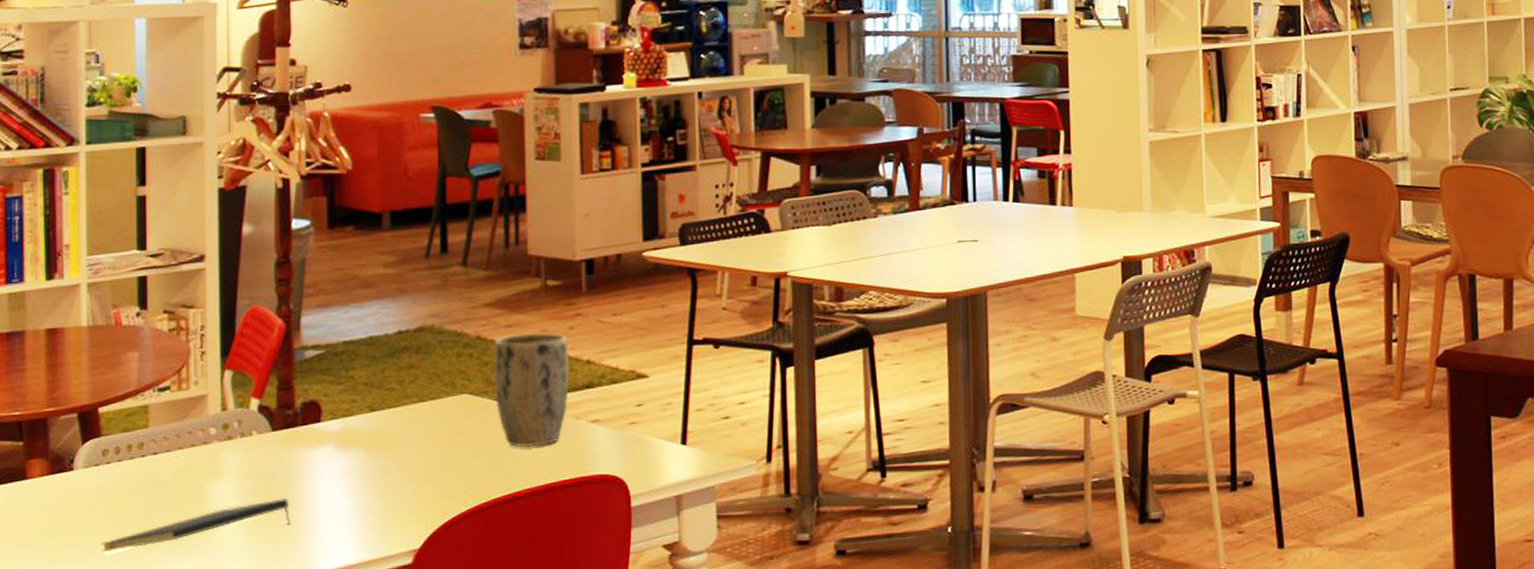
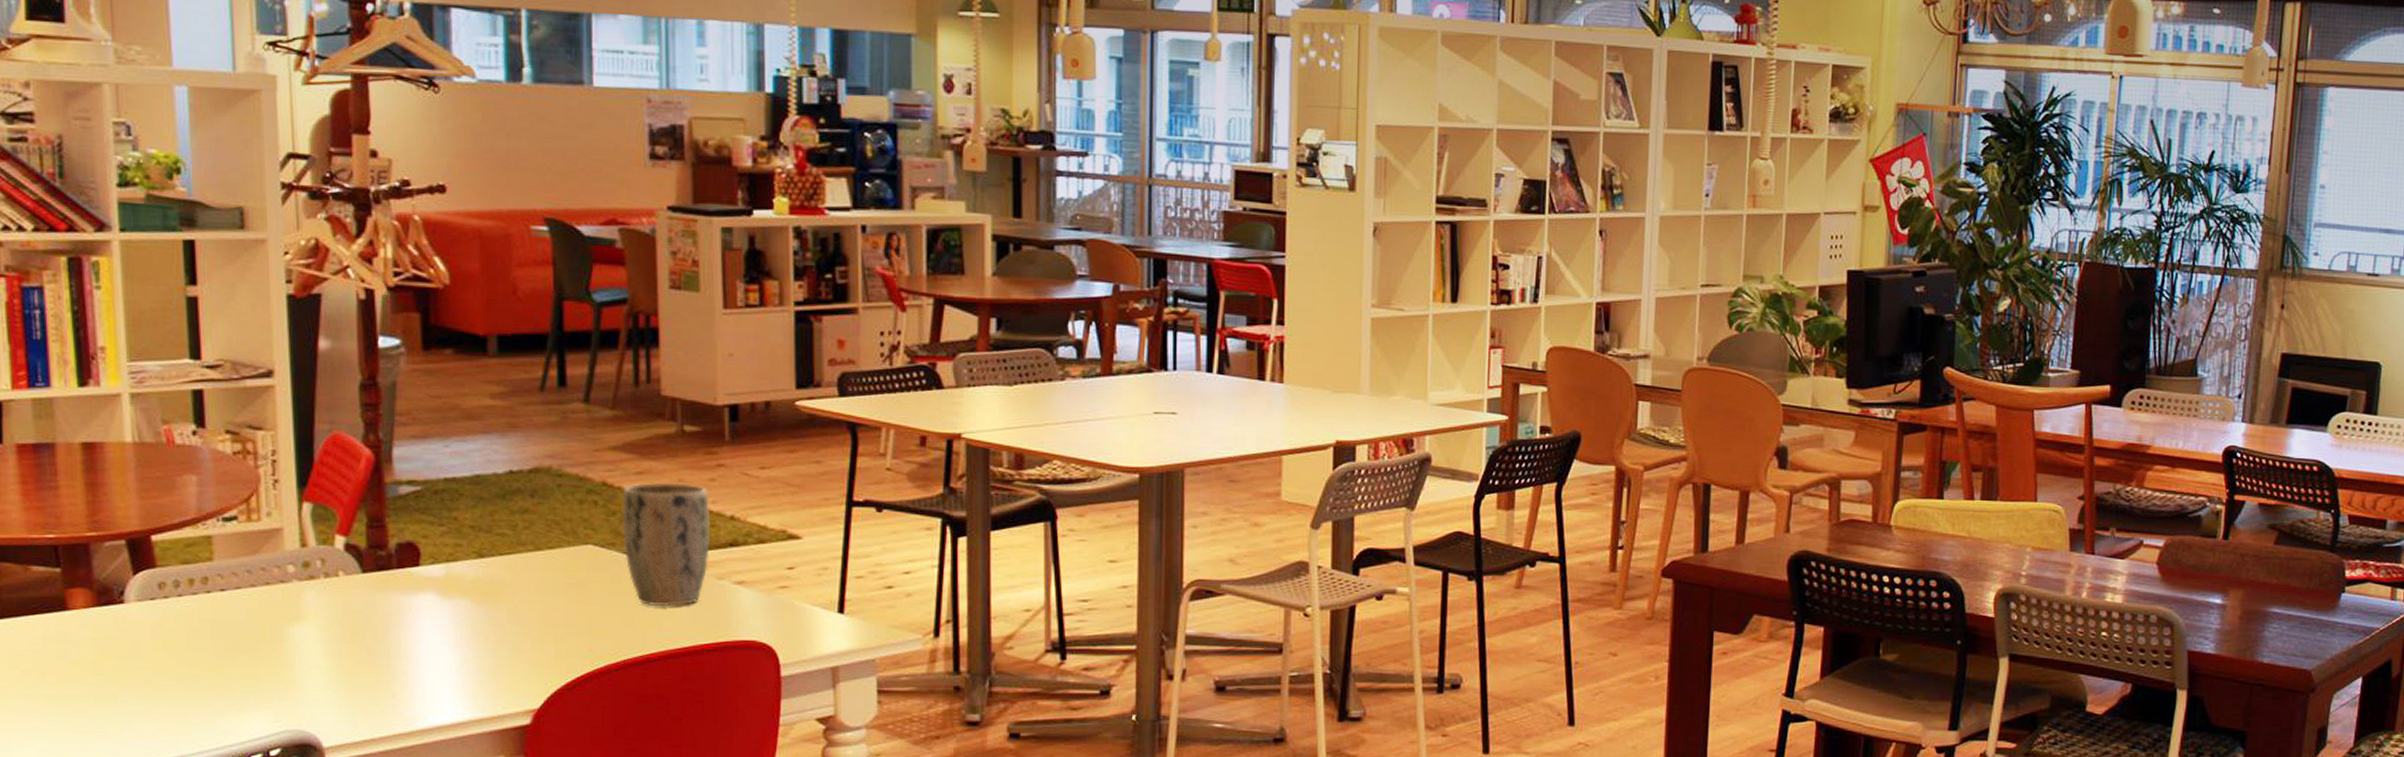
notepad: present [100,499,291,553] -> none [161,647,388,696]

